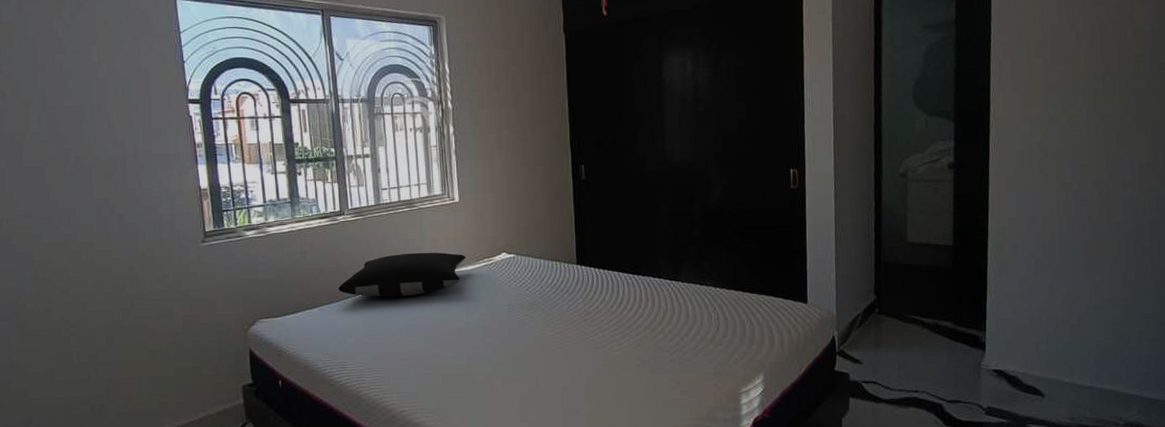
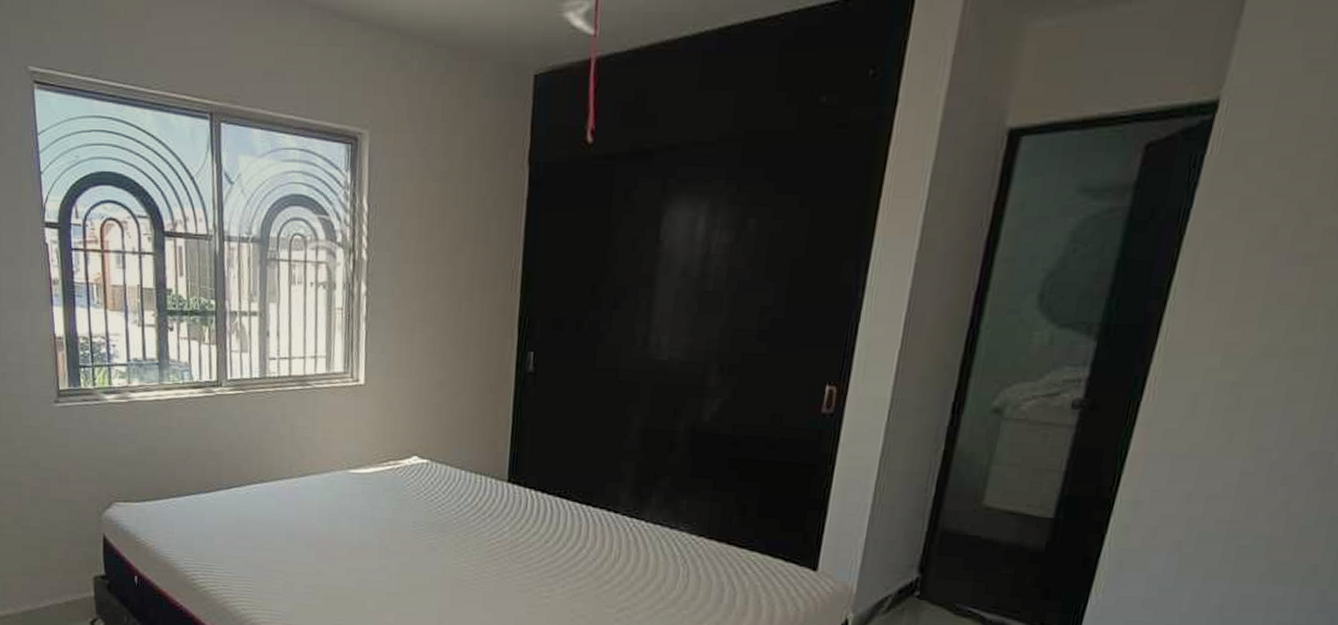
pillow: present [338,252,466,297] -> none [209,442,366,497]

